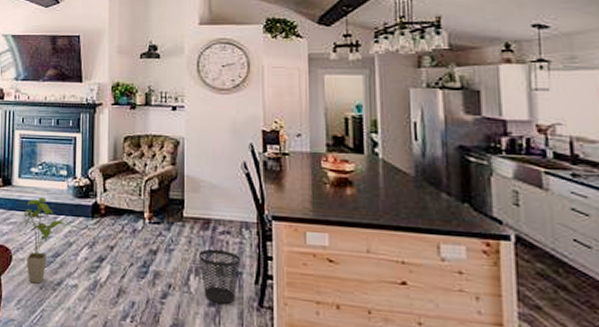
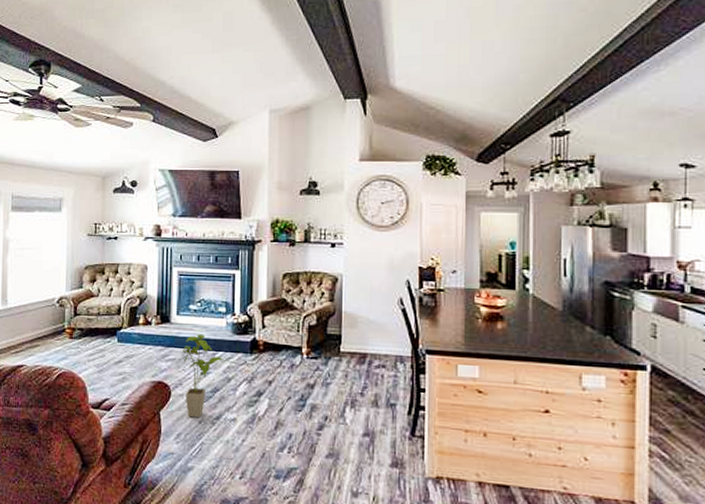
wastebasket: present [199,249,242,304] -> none [355,382,396,434]

